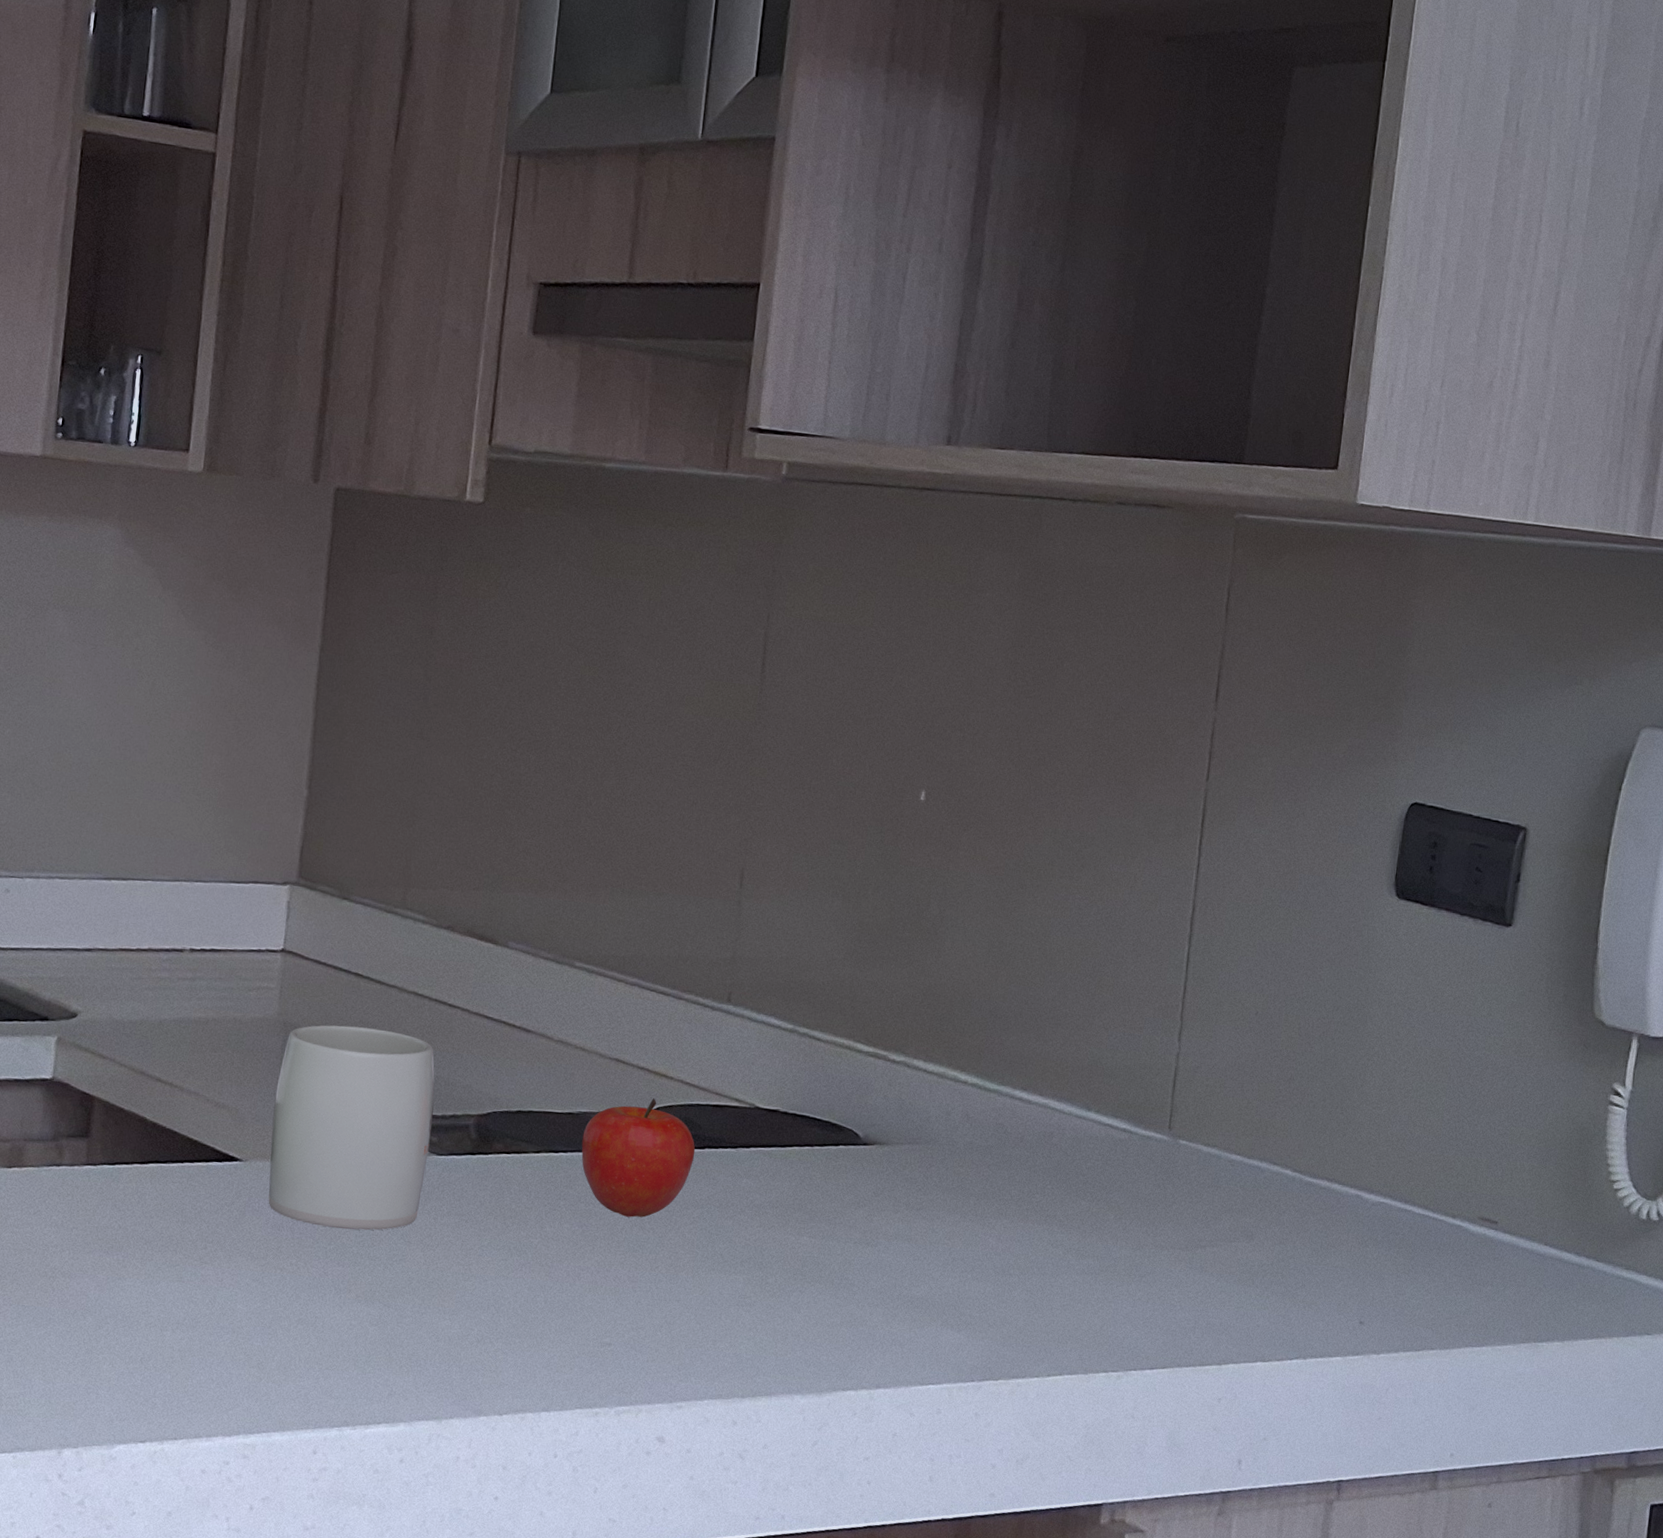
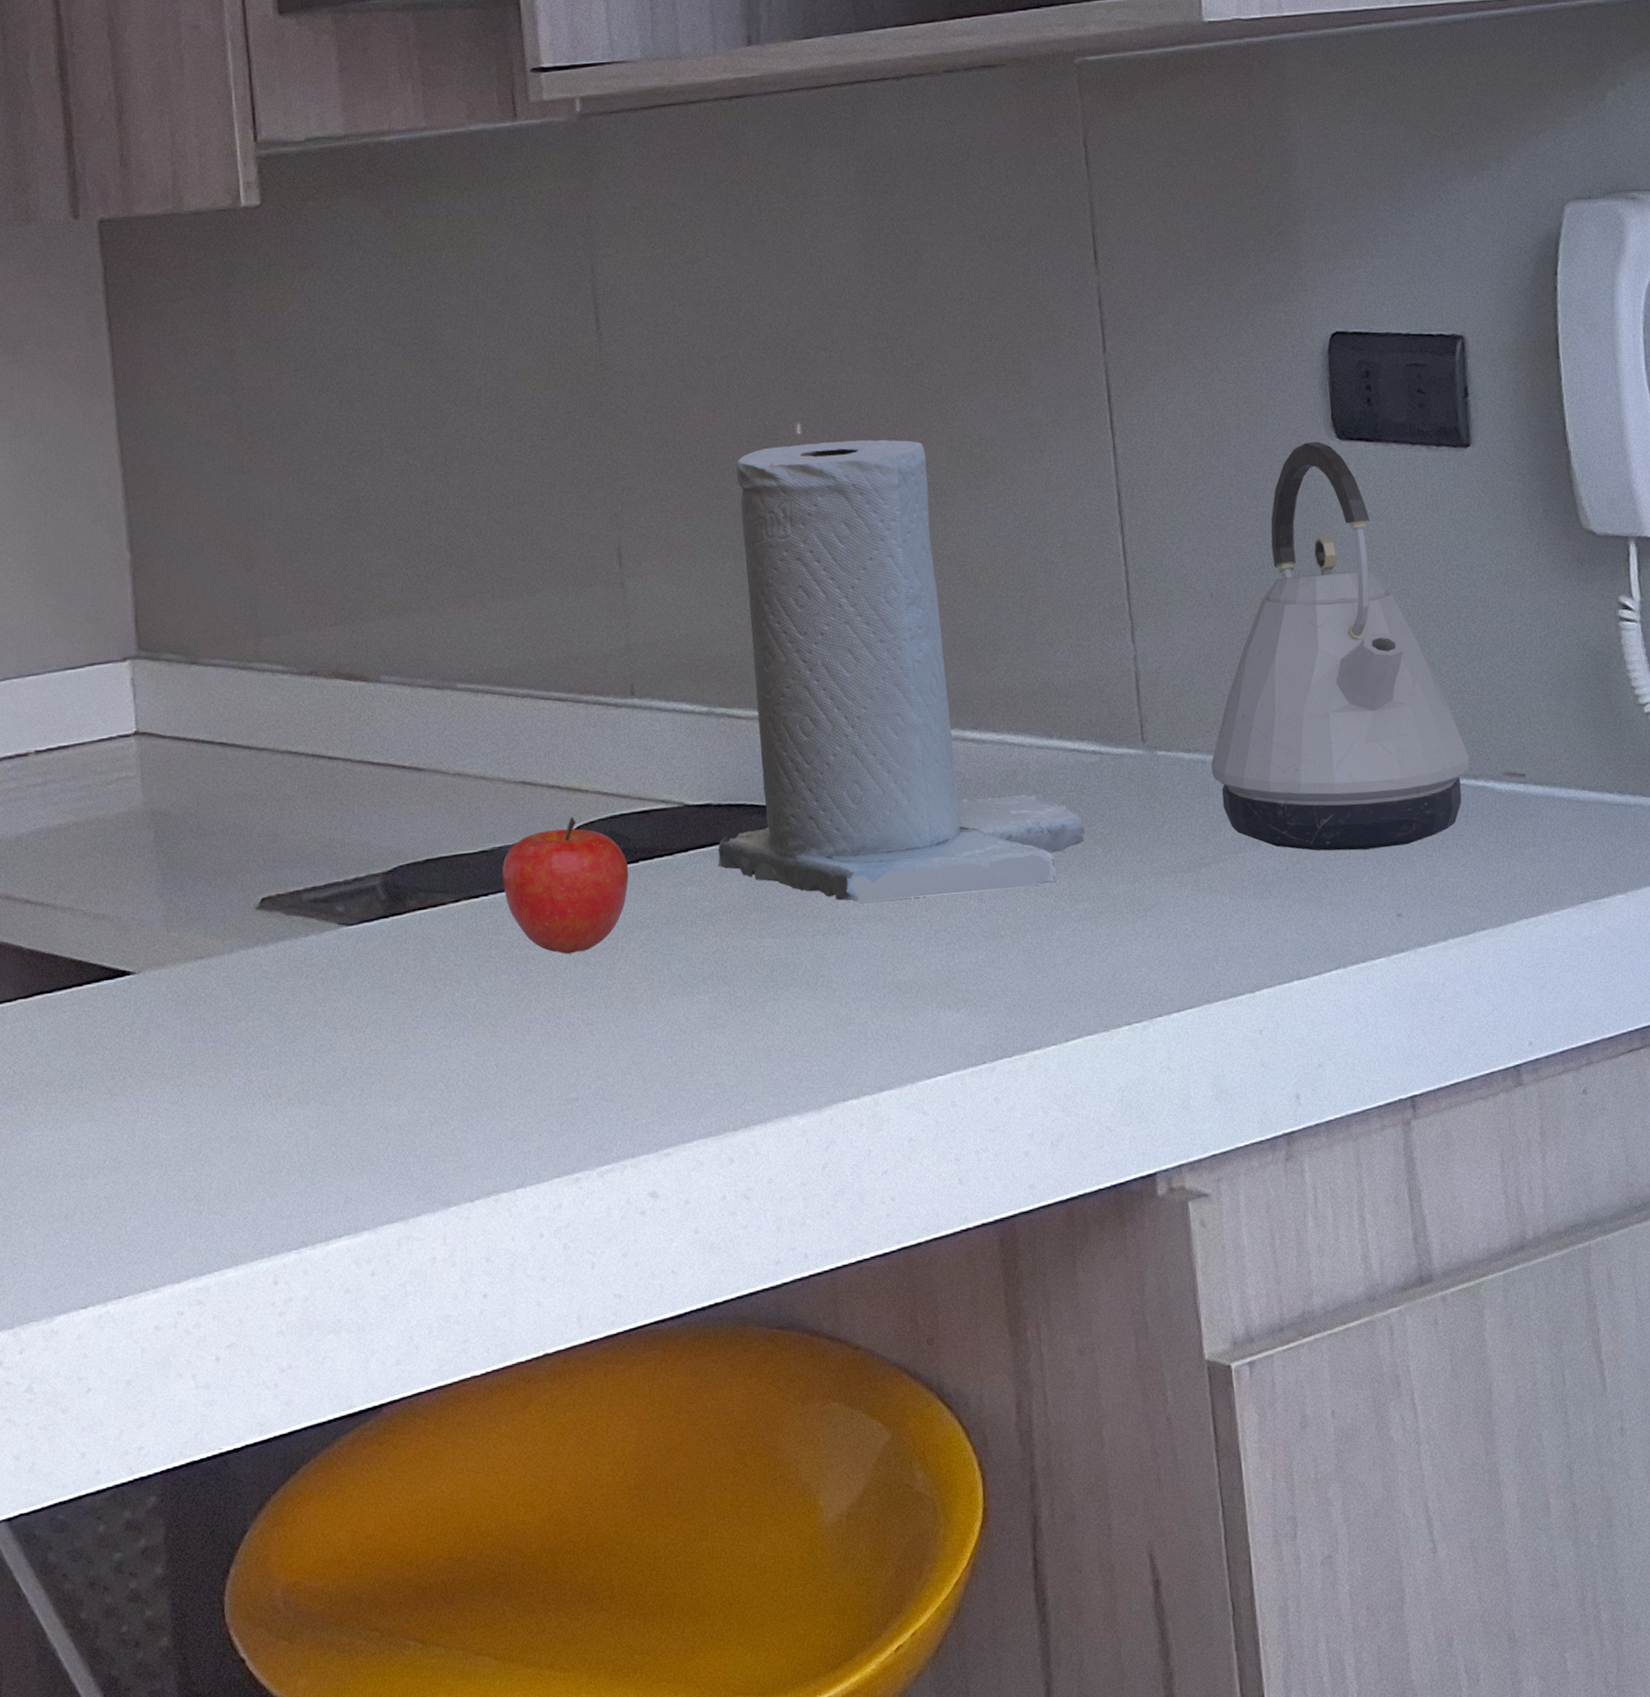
mug: present [268,1024,435,1231] -> none [157,798,339,1030]
paper towel: none [774,807,1102,1238] -> present [718,439,1085,903]
kettle: none [1224,894,1452,1263] -> present [1211,441,1470,851]

